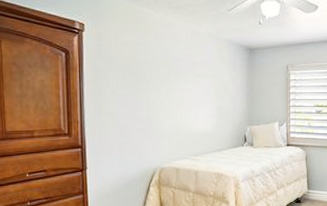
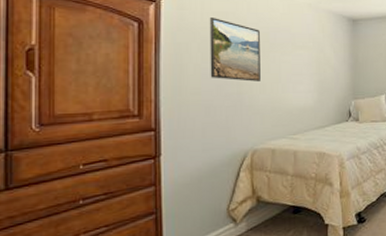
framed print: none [123,48,167,107] -> present [209,18,261,82]

